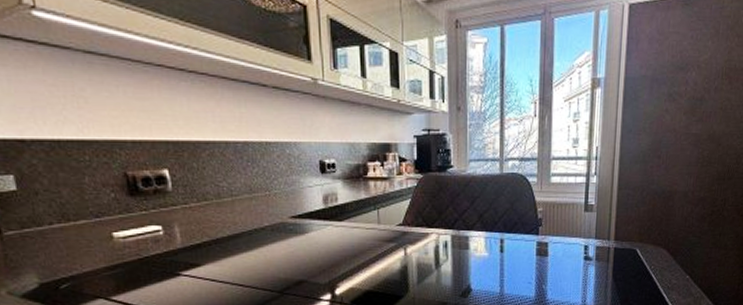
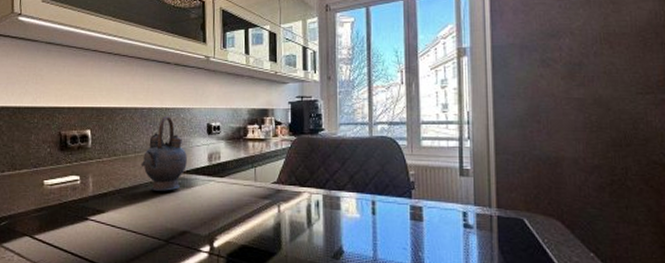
teapot: none [240,152,298,239] -> present [141,116,187,191]

